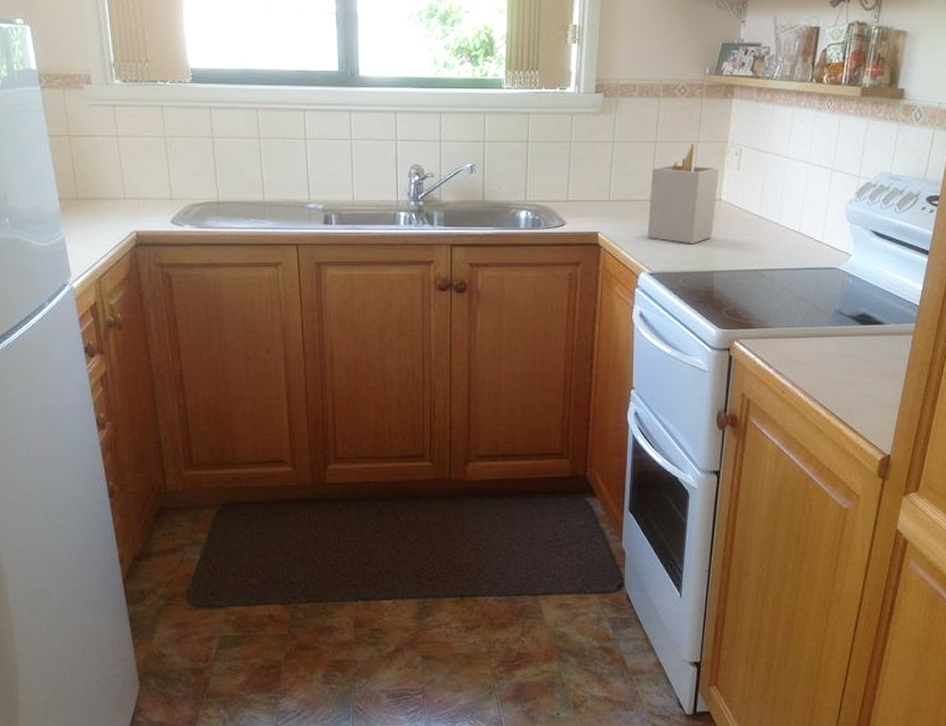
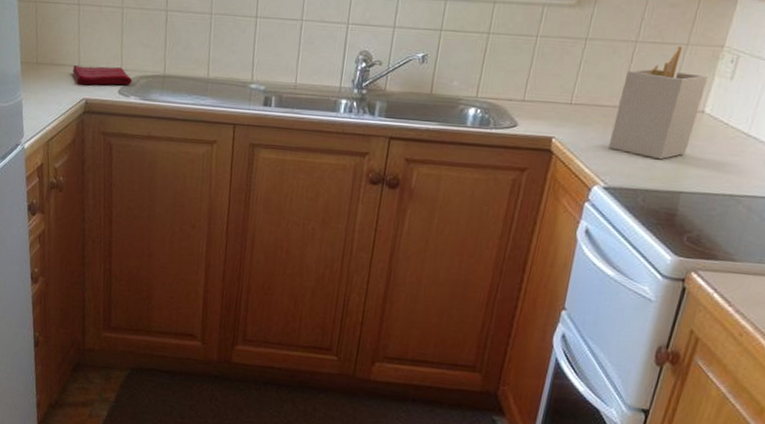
dish towel: none [118,197,185,217] -> present [72,65,132,85]

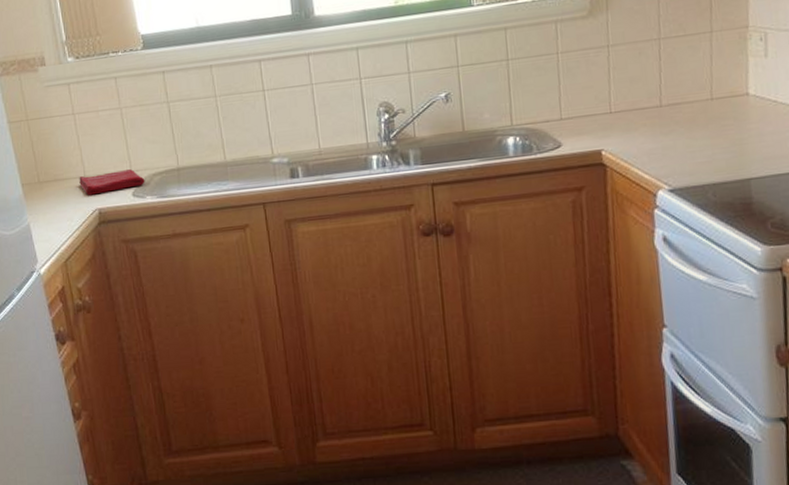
utensil holder: present [608,46,709,160] -> none [659,35,743,151]

